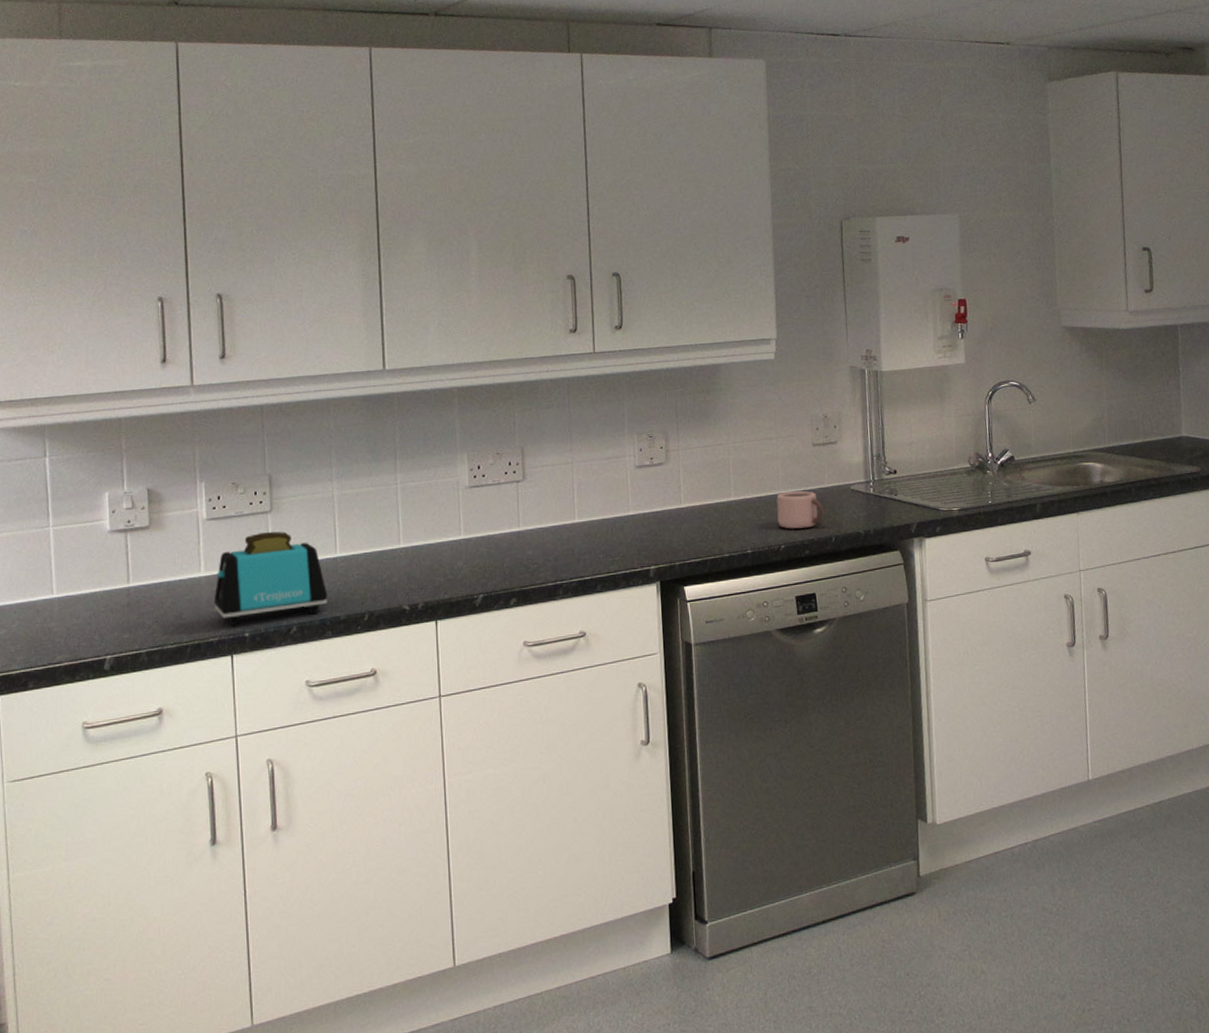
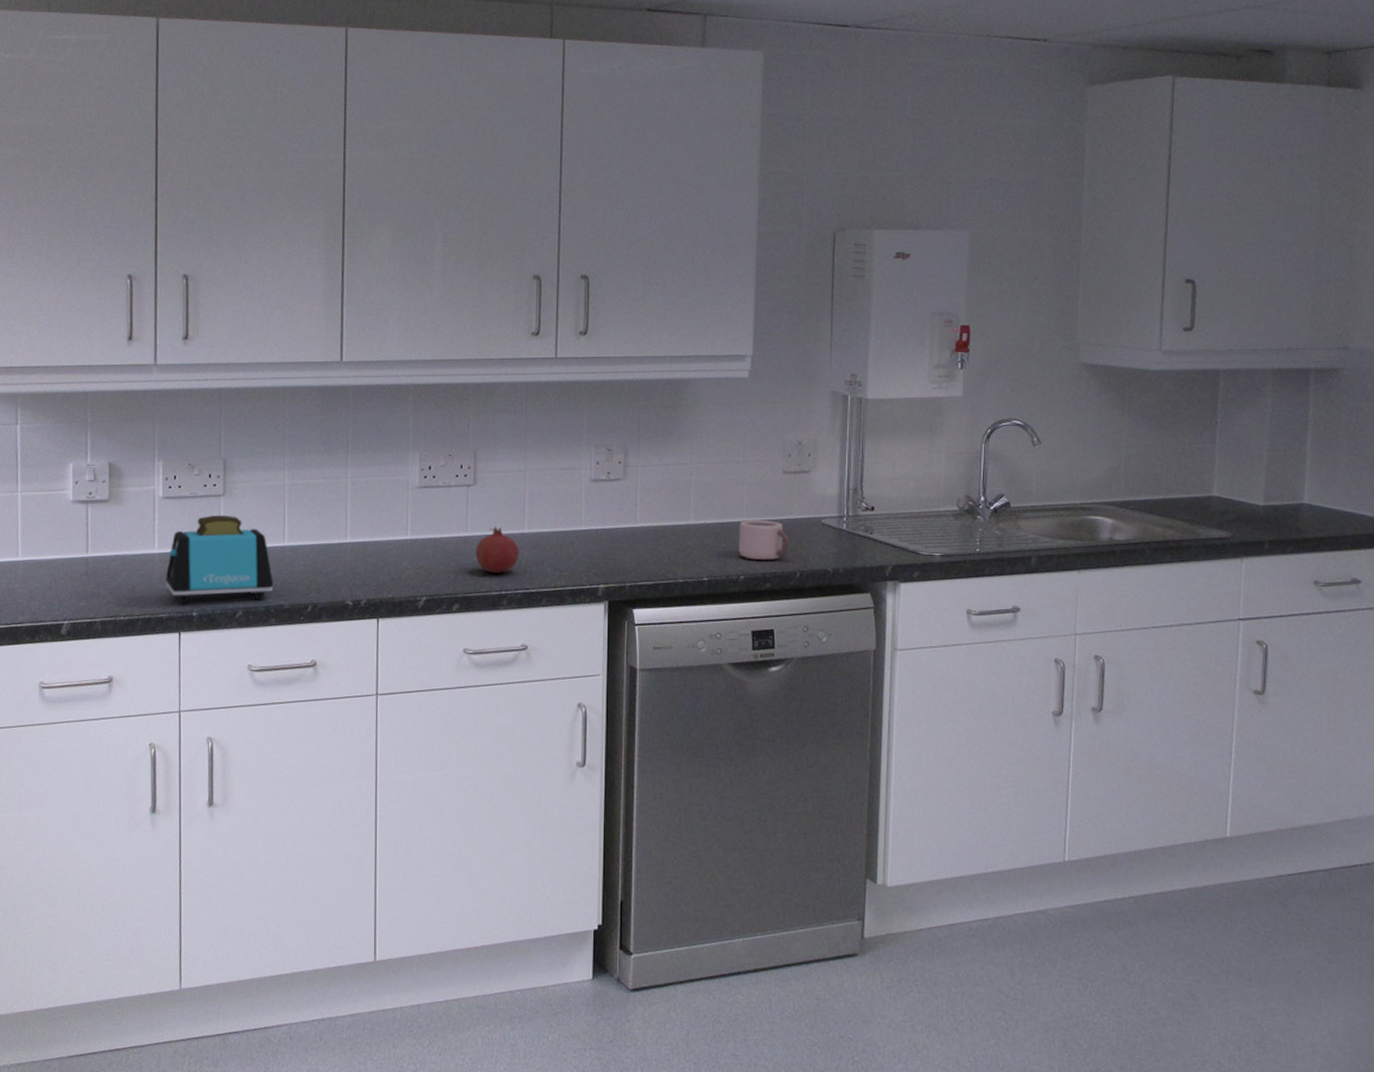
fruit: none [529,519,572,565] -> present [475,526,520,573]

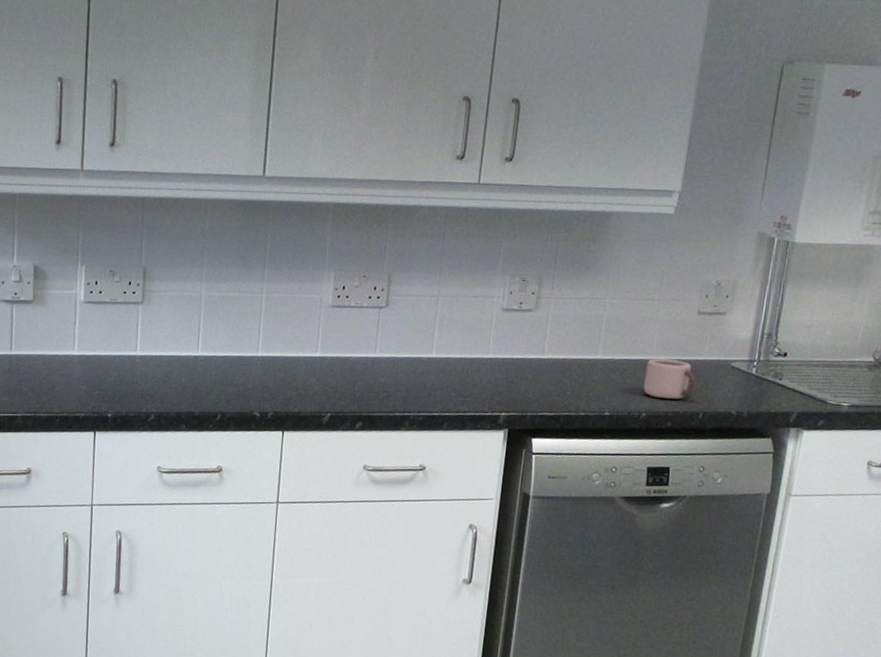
toaster: present [165,514,274,603] -> none [83,321,186,406]
fruit: present [475,526,520,573] -> none [382,349,426,395]

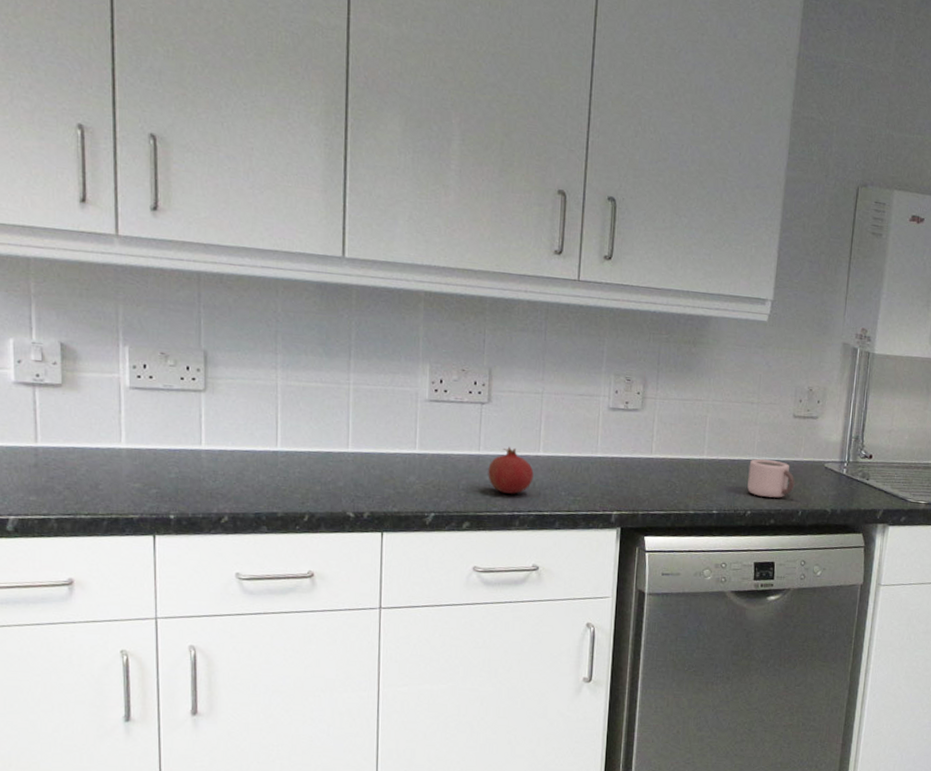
fruit: none [382,349,426,395] -> present [488,447,534,494]

